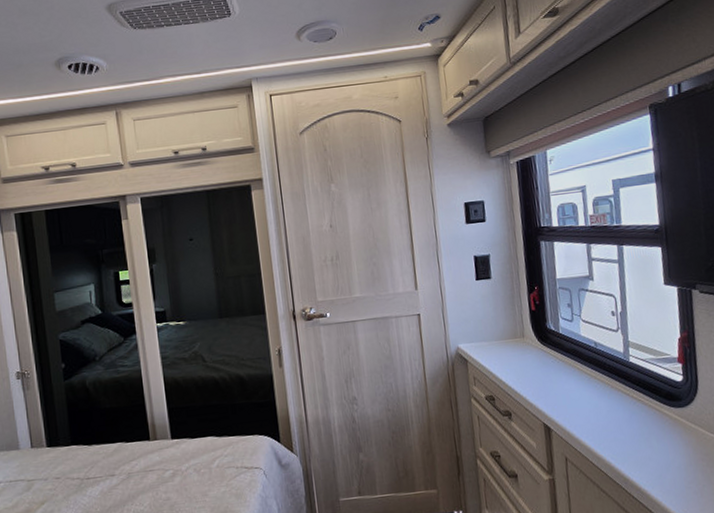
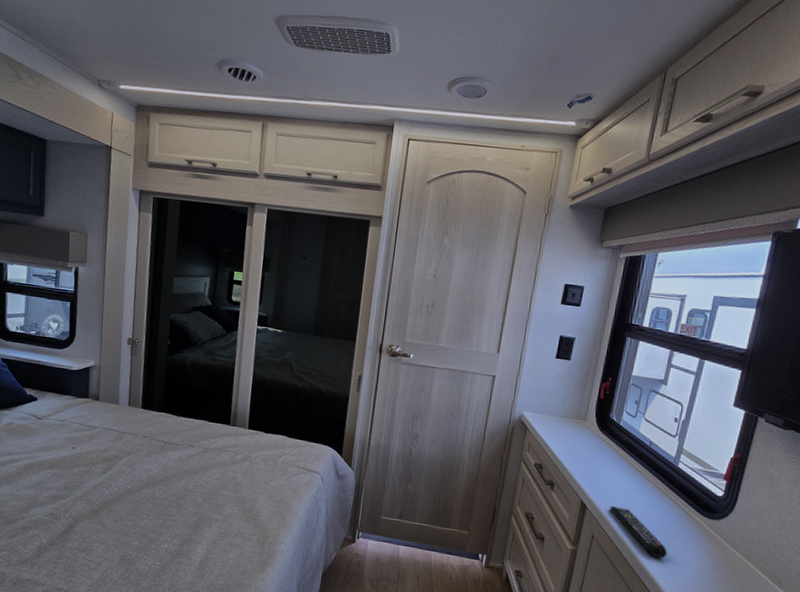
remote control: none [575,419,646,464] -> present [610,506,667,558]

